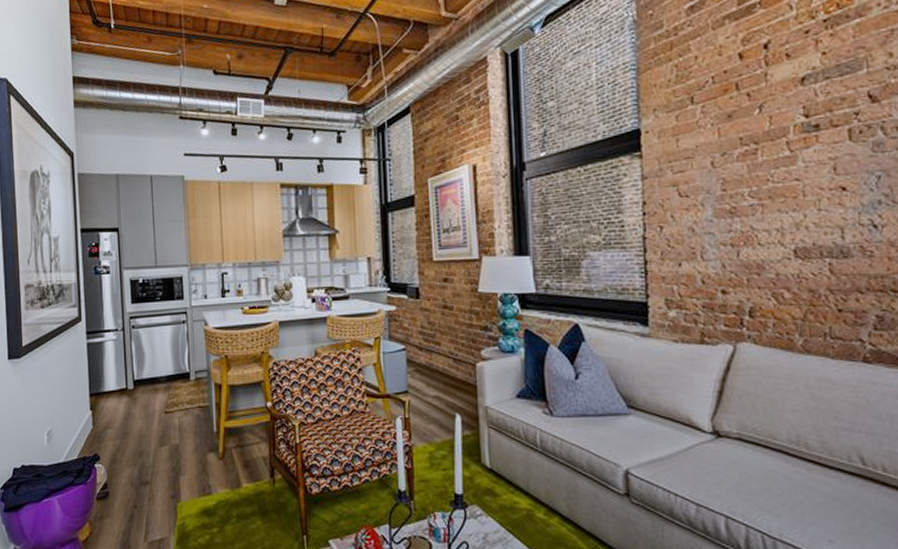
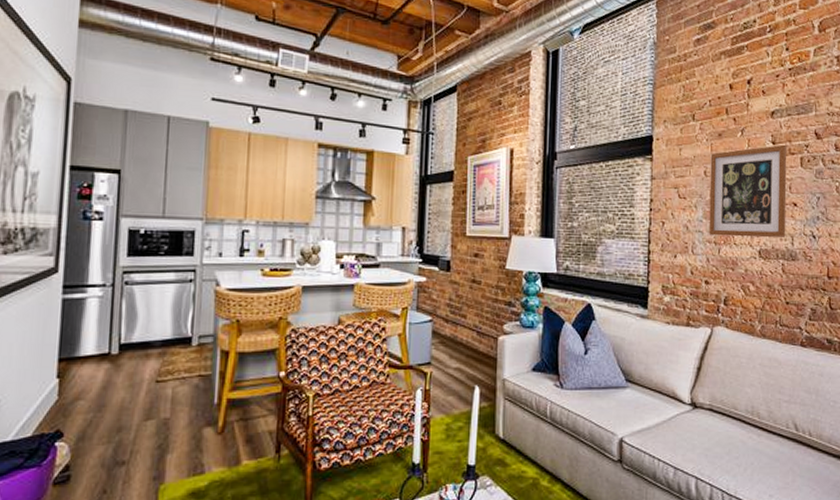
wall art: none [718,115,832,237] -> present [709,144,787,238]

